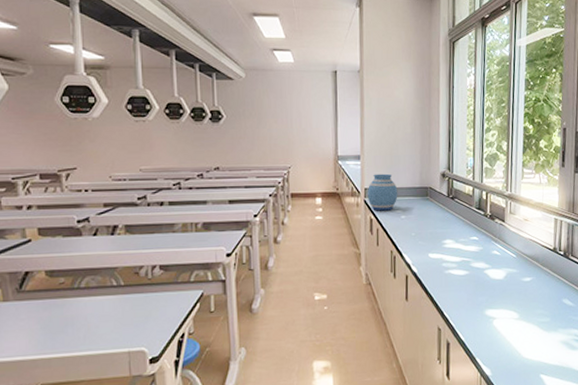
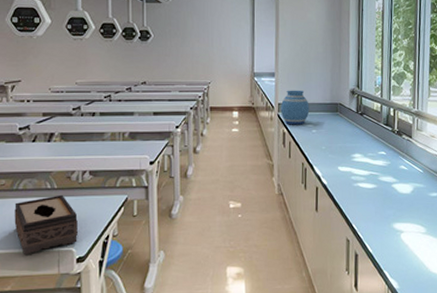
tissue box: none [76,291,150,357] -> present [14,194,78,254]

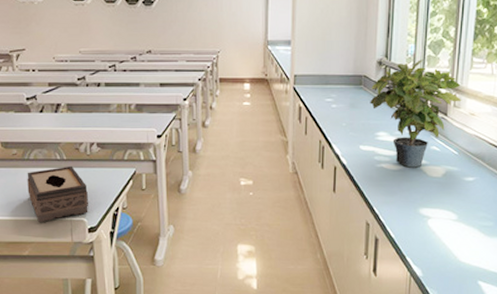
vase: present [280,90,310,125] -> none [296,60,329,99]
potted plant: none [345,89,423,186] -> present [370,59,462,168]

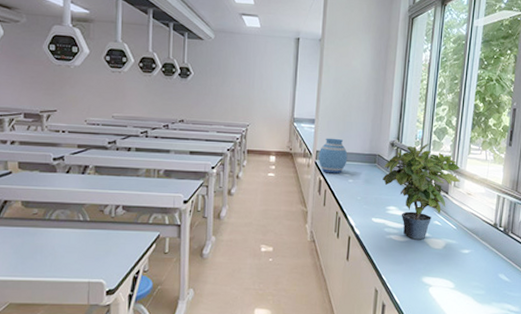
tissue box: present [27,165,88,222] -> none [45,227,109,284]
vase: none [296,60,329,99] -> present [318,138,348,174]

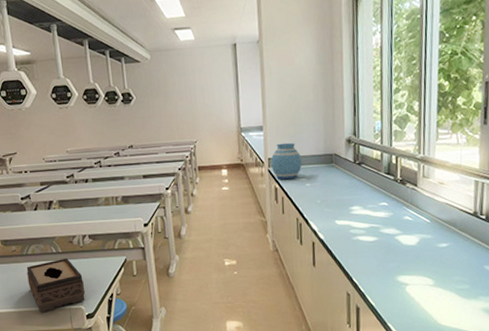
tissue box: none [45,227,109,284] -> present [26,257,85,312]
potted plant: present [382,143,461,240] -> none [342,135,430,238]

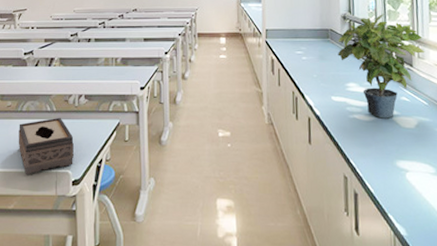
vase: present [271,142,302,180] -> none [268,15,299,52]
potted plant: none [342,135,430,238] -> present [338,14,425,119]

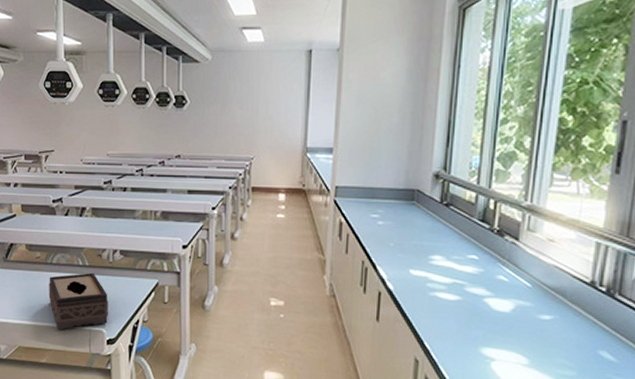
potted plant: present [338,14,425,119] -> none [423,174,538,299]

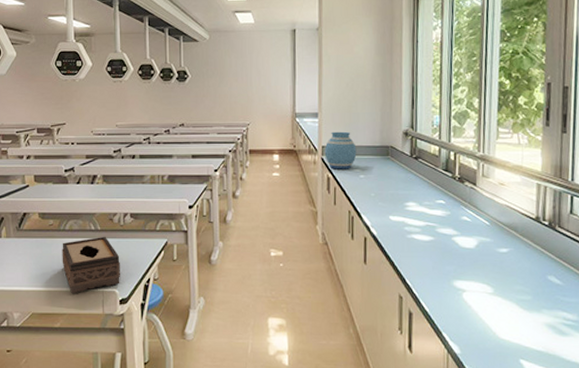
vase: none [338,170,376,214] -> present [324,131,357,170]

